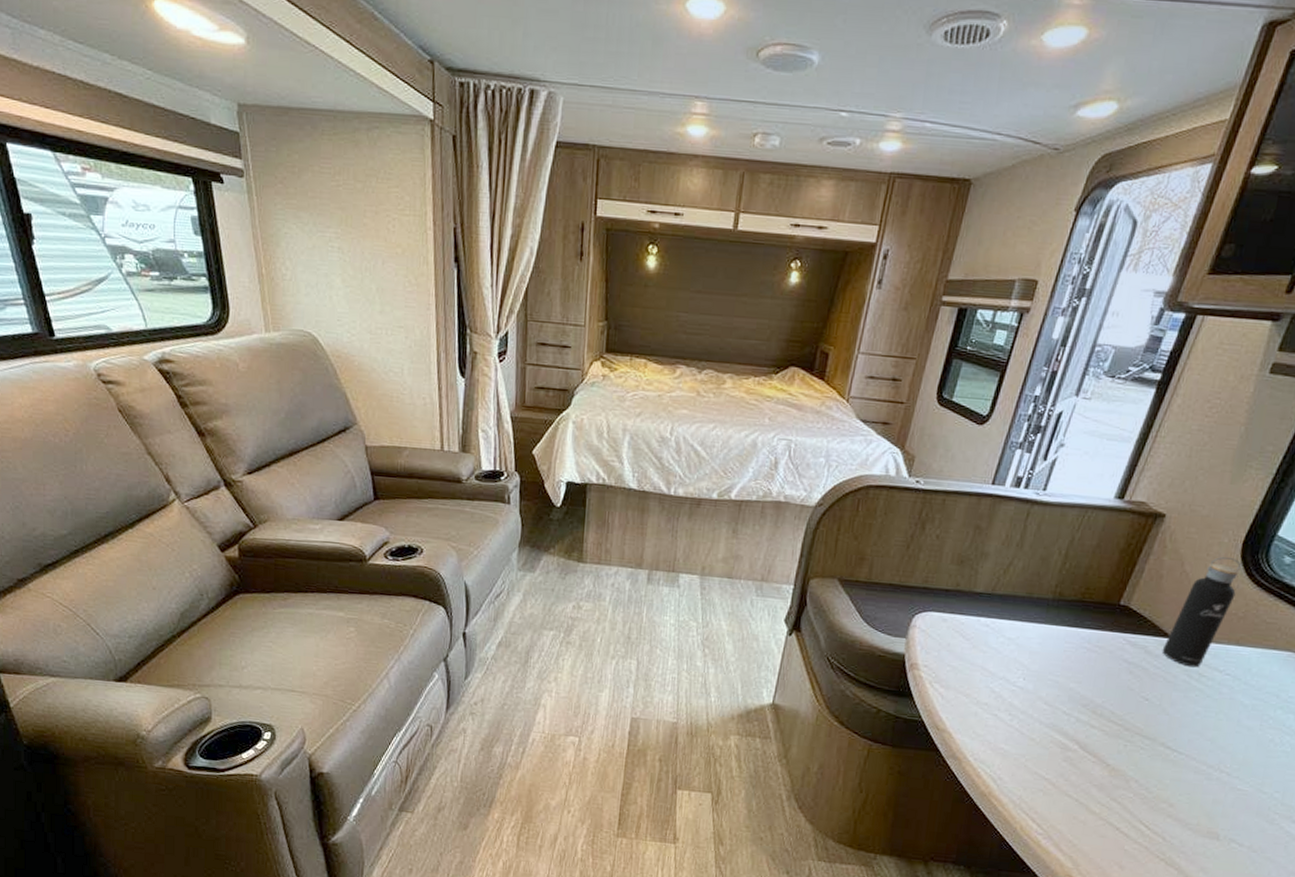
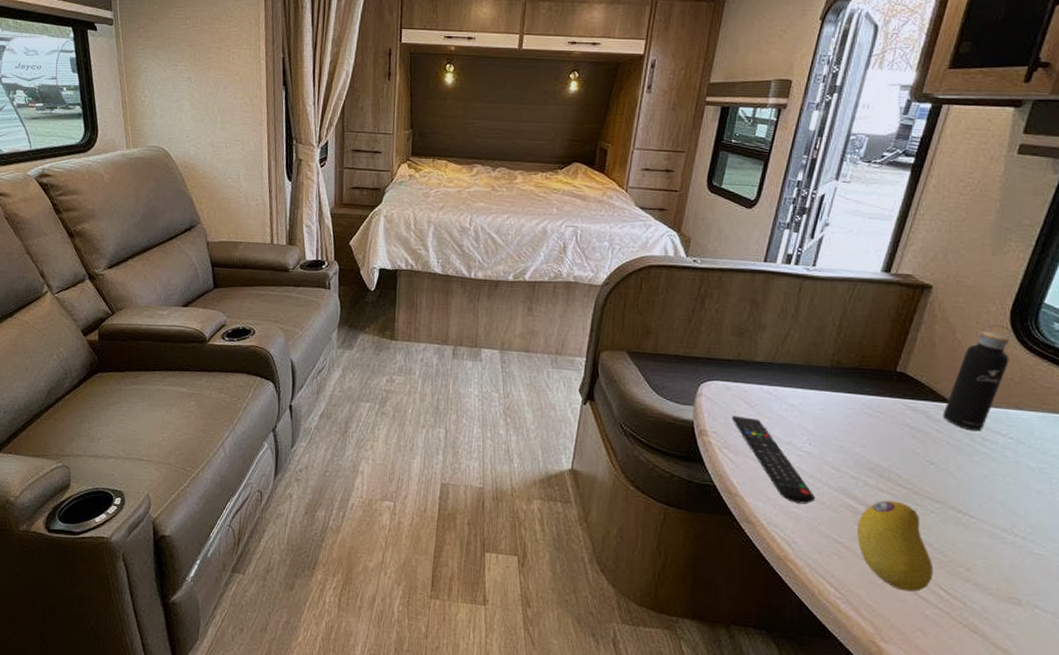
remote control: none [945,649,1026,741] -> present [731,416,816,505]
fruit: none [1064,736,1137,828] -> present [857,500,934,592]

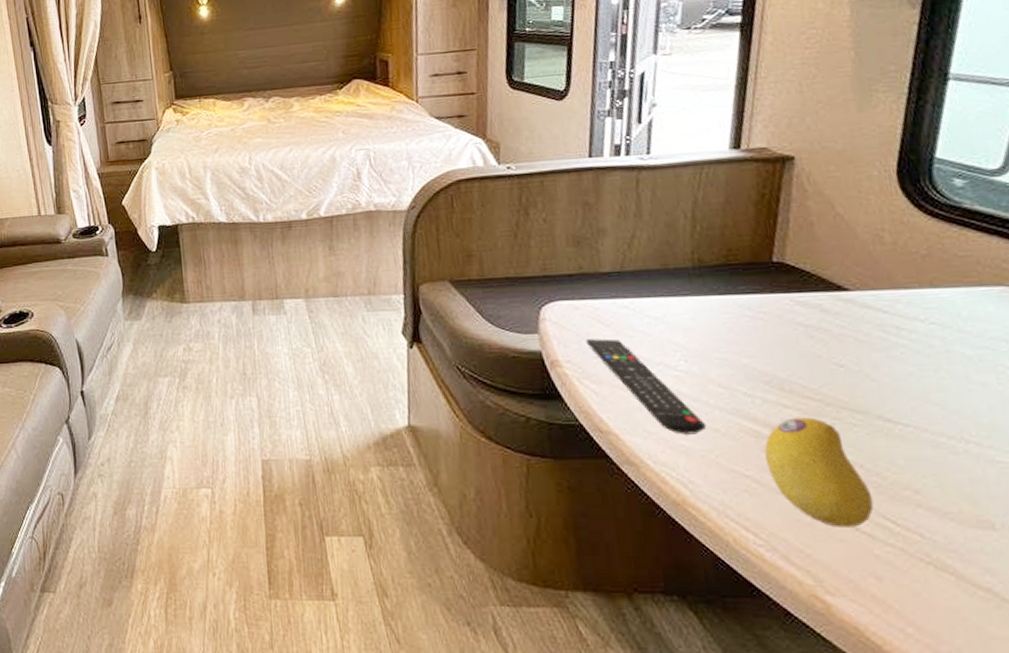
water bottle: present [942,324,1011,432] -> none [840,190,909,321]

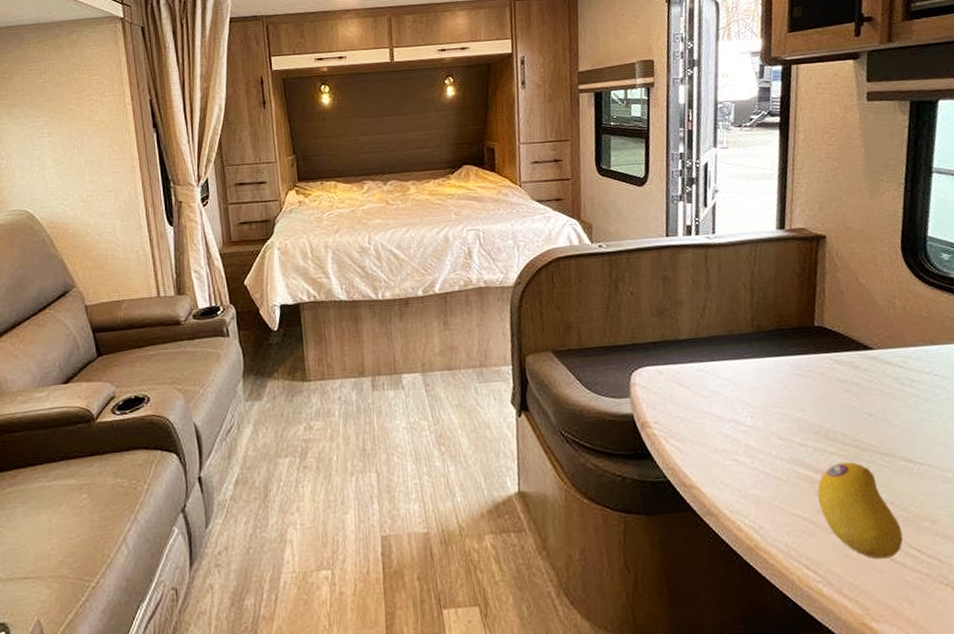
remote control: present [585,338,707,435] -> none [669,400,771,485]

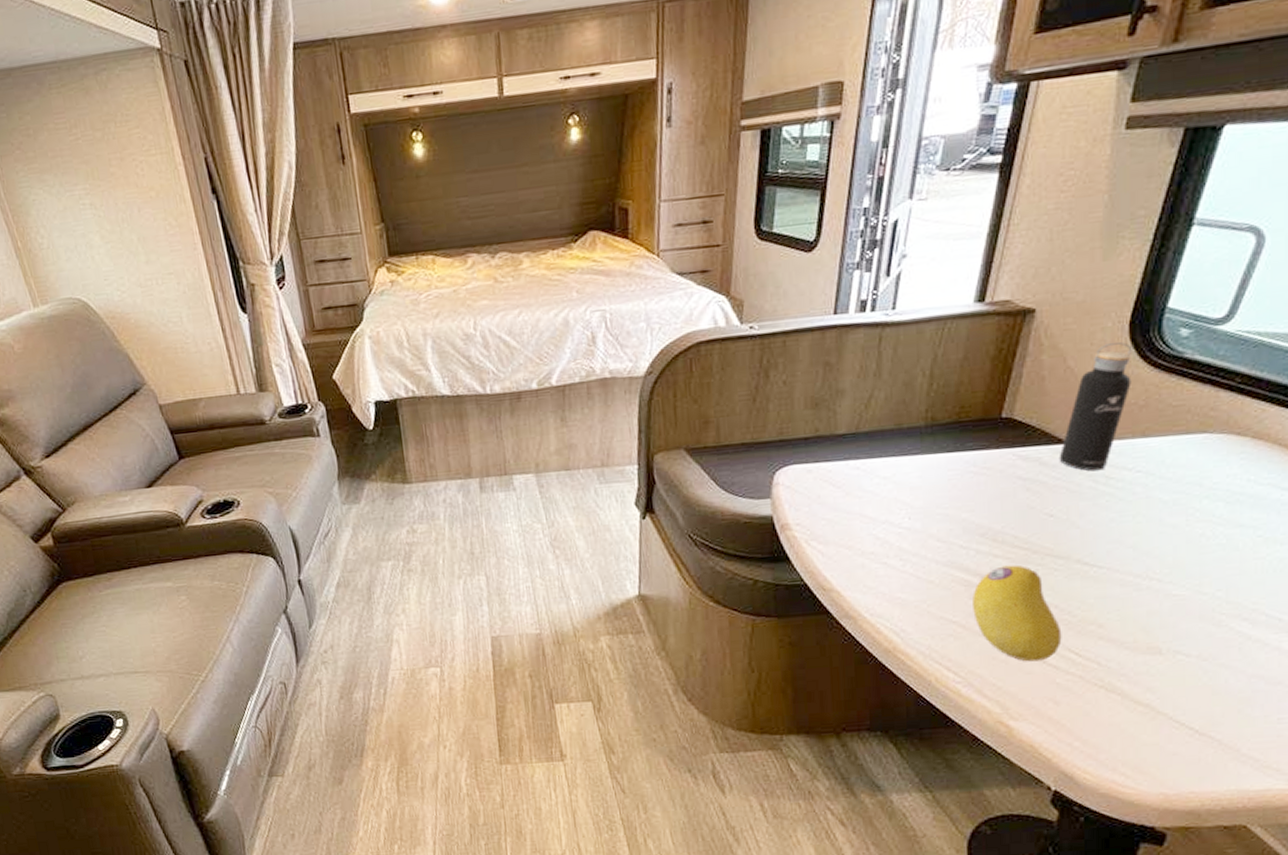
water bottle: none [867,263,914,375] -> present [1059,342,1131,471]

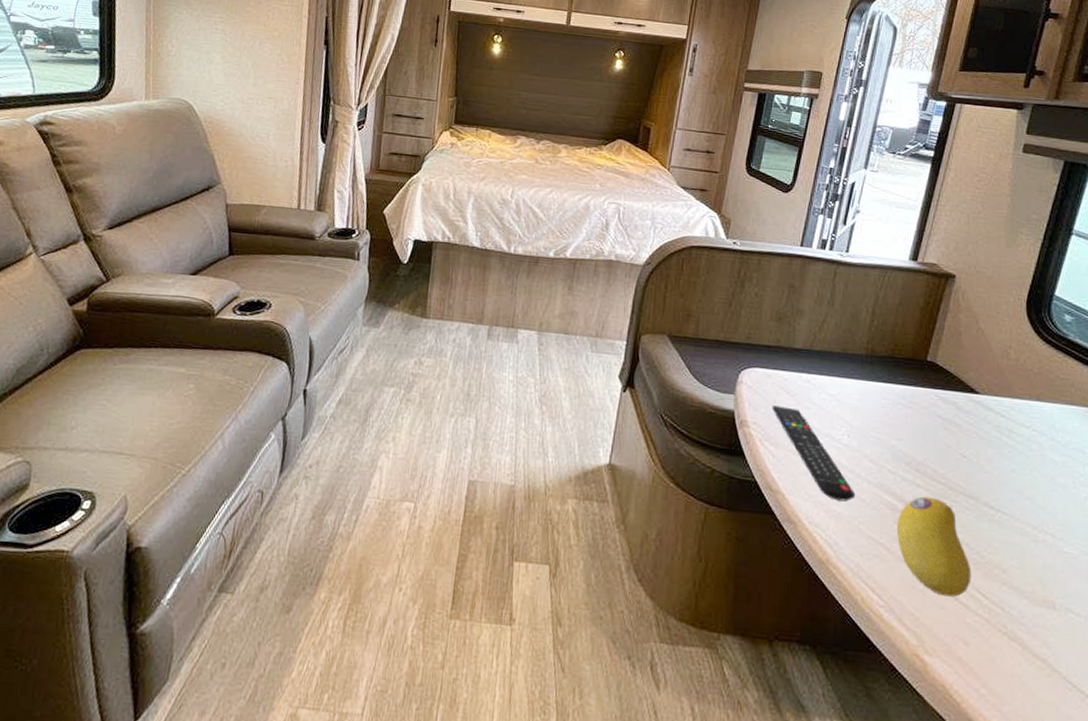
remote control: none [816,500,923,588] -> present [772,405,856,502]
water bottle: present [1059,342,1131,471] -> none [971,315,1028,424]

